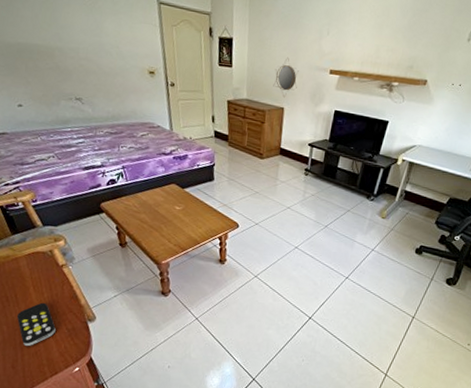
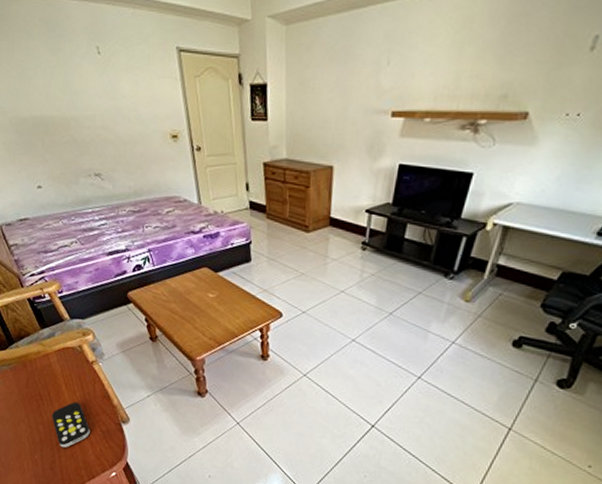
home mirror: present [273,57,299,98] -> none [318,100,351,154]

